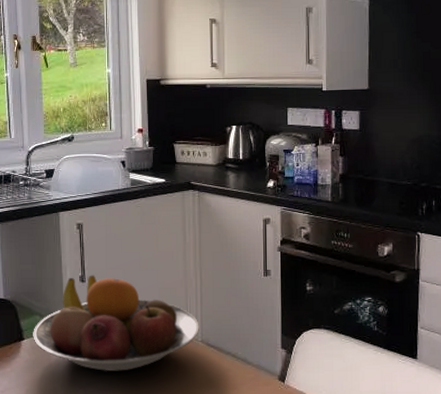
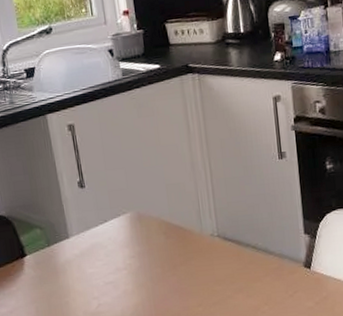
fruit bowl: present [33,275,199,372] -> none [35,178,214,280]

